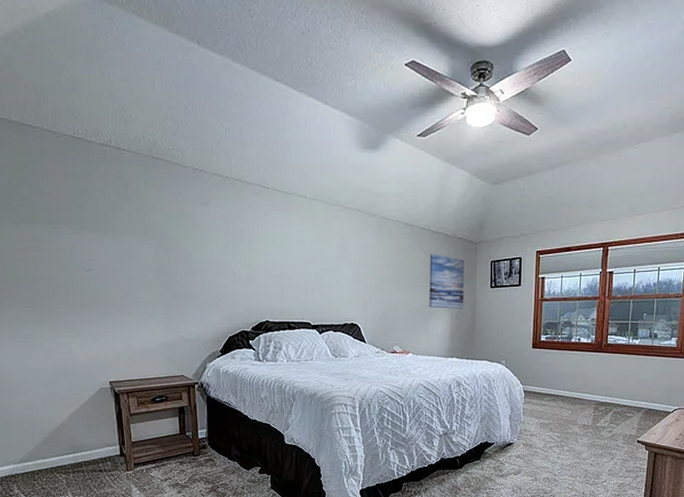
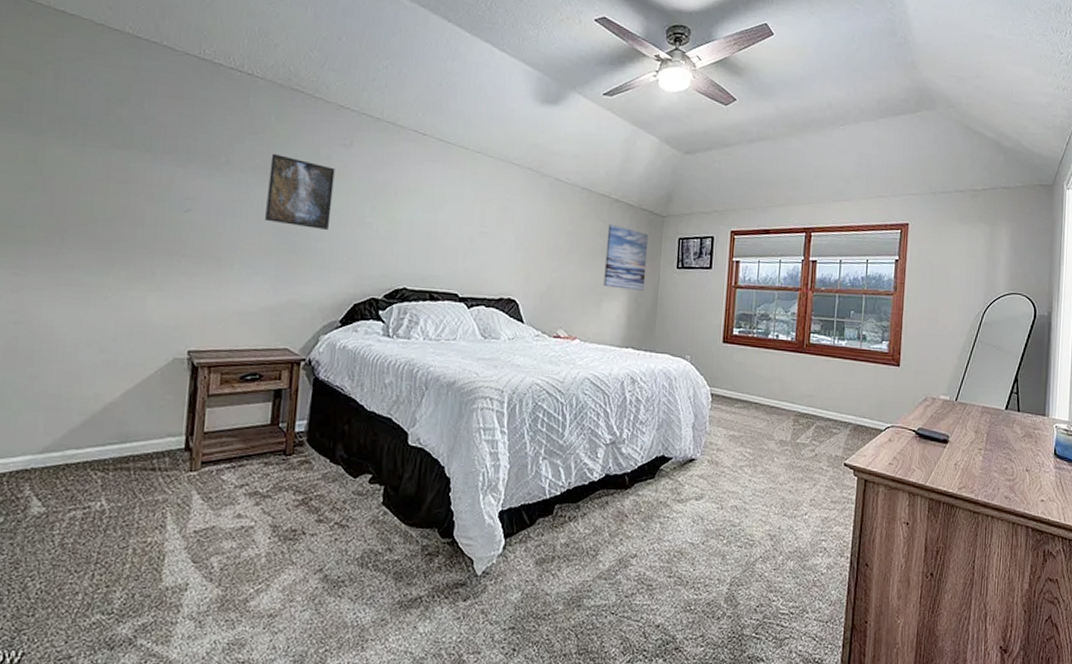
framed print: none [146,217,201,277] -> present [265,154,335,230]

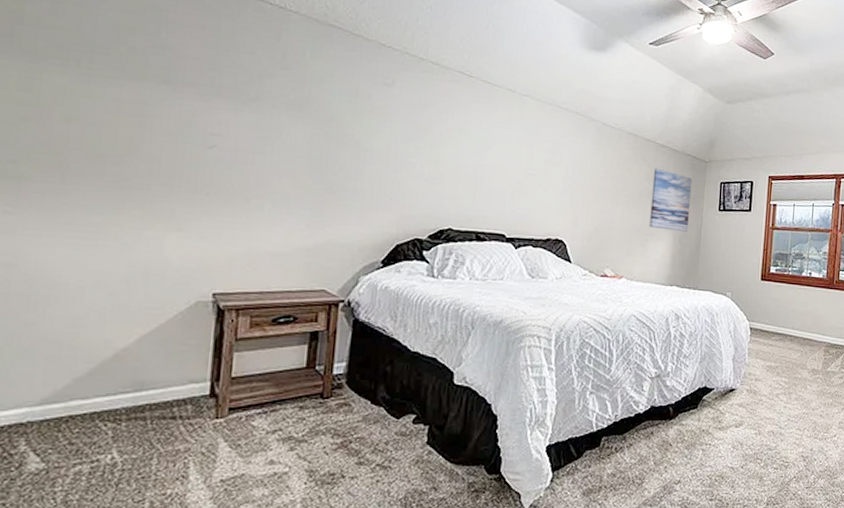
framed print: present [265,154,335,230] -> none [300,91,376,169]

